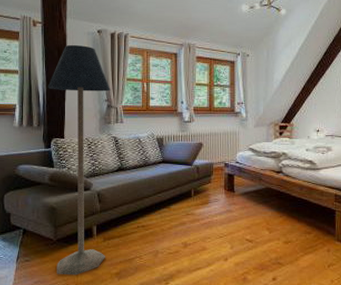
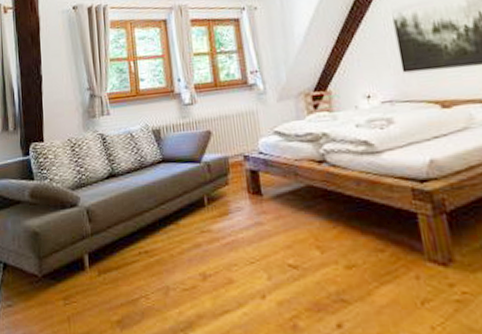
floor lamp: present [47,44,111,276] -> none [22,26,103,325]

